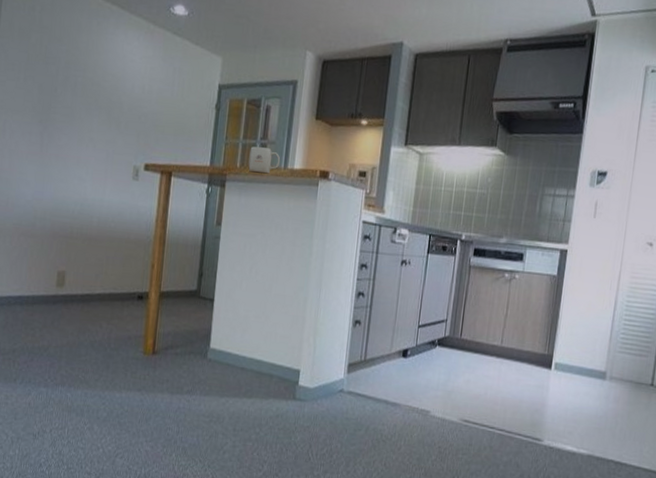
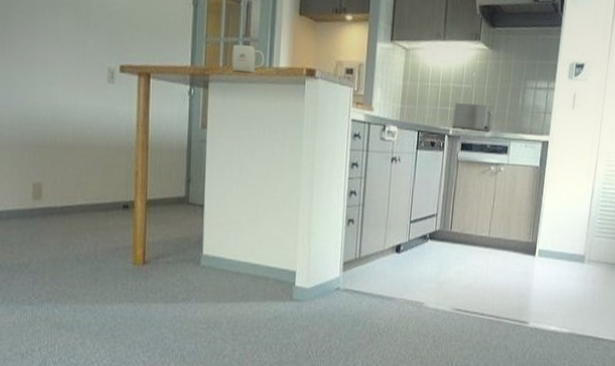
toaster: none [464,207,510,239] -> present [451,102,494,133]

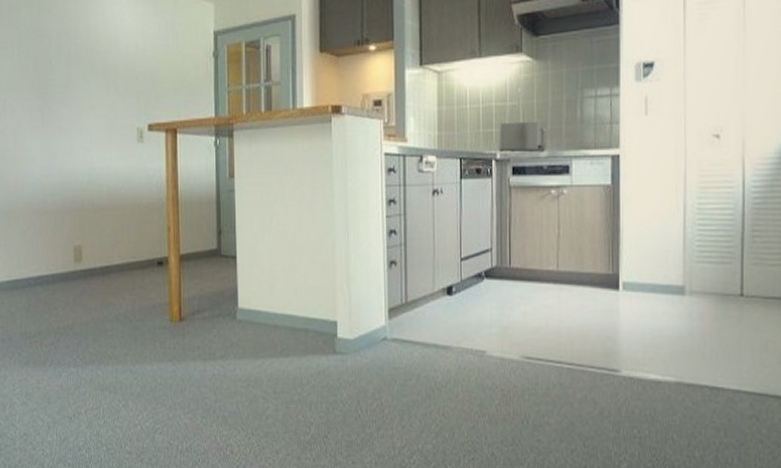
mug: present [231,45,265,73] -> none [254,90,288,118]

